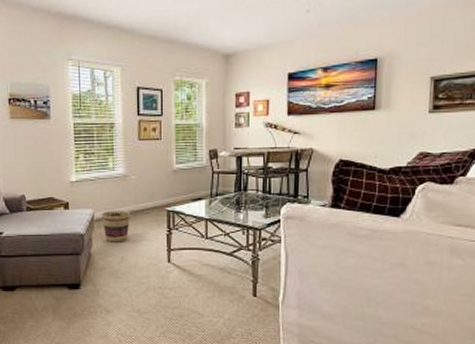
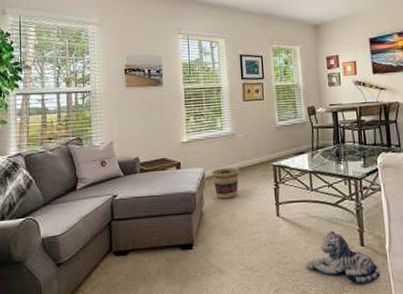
plush toy: none [194,280,270,332] -> present [305,231,380,284]

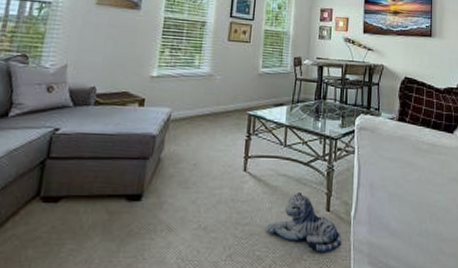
basket: present [211,167,239,199] -> none [178,110,210,147]

